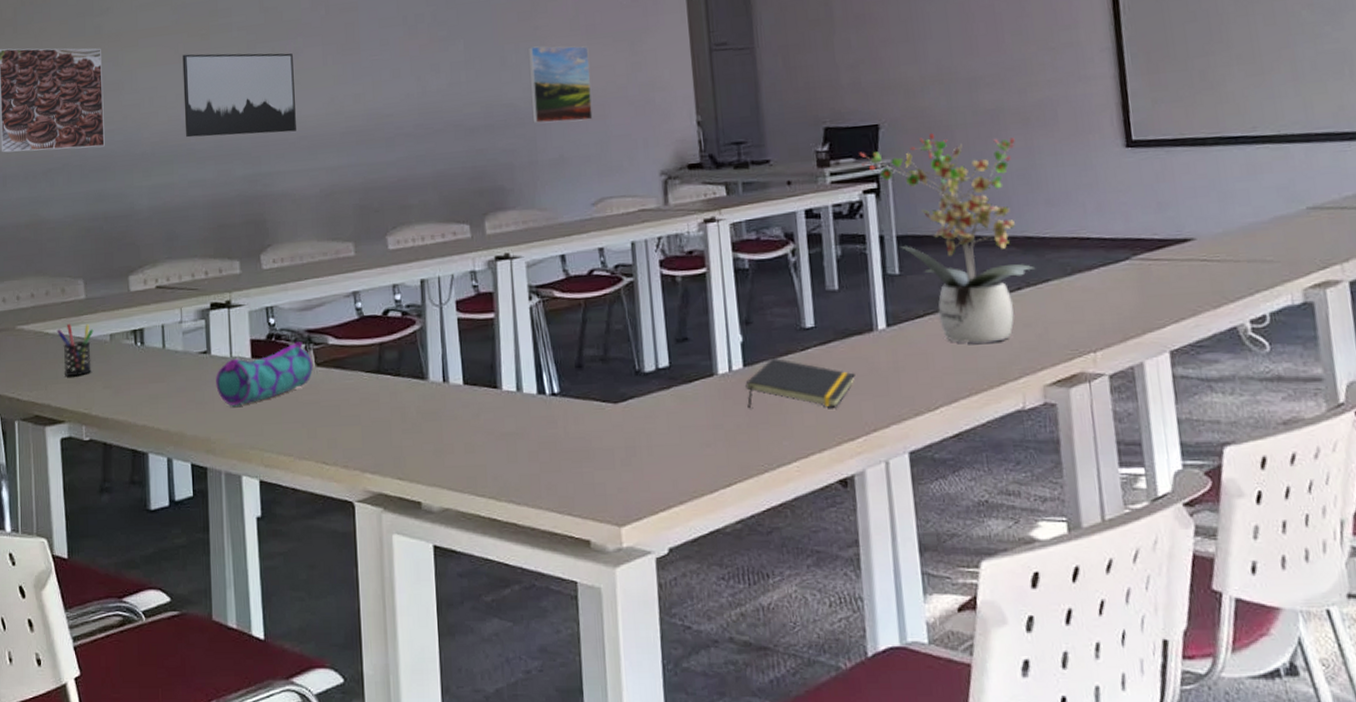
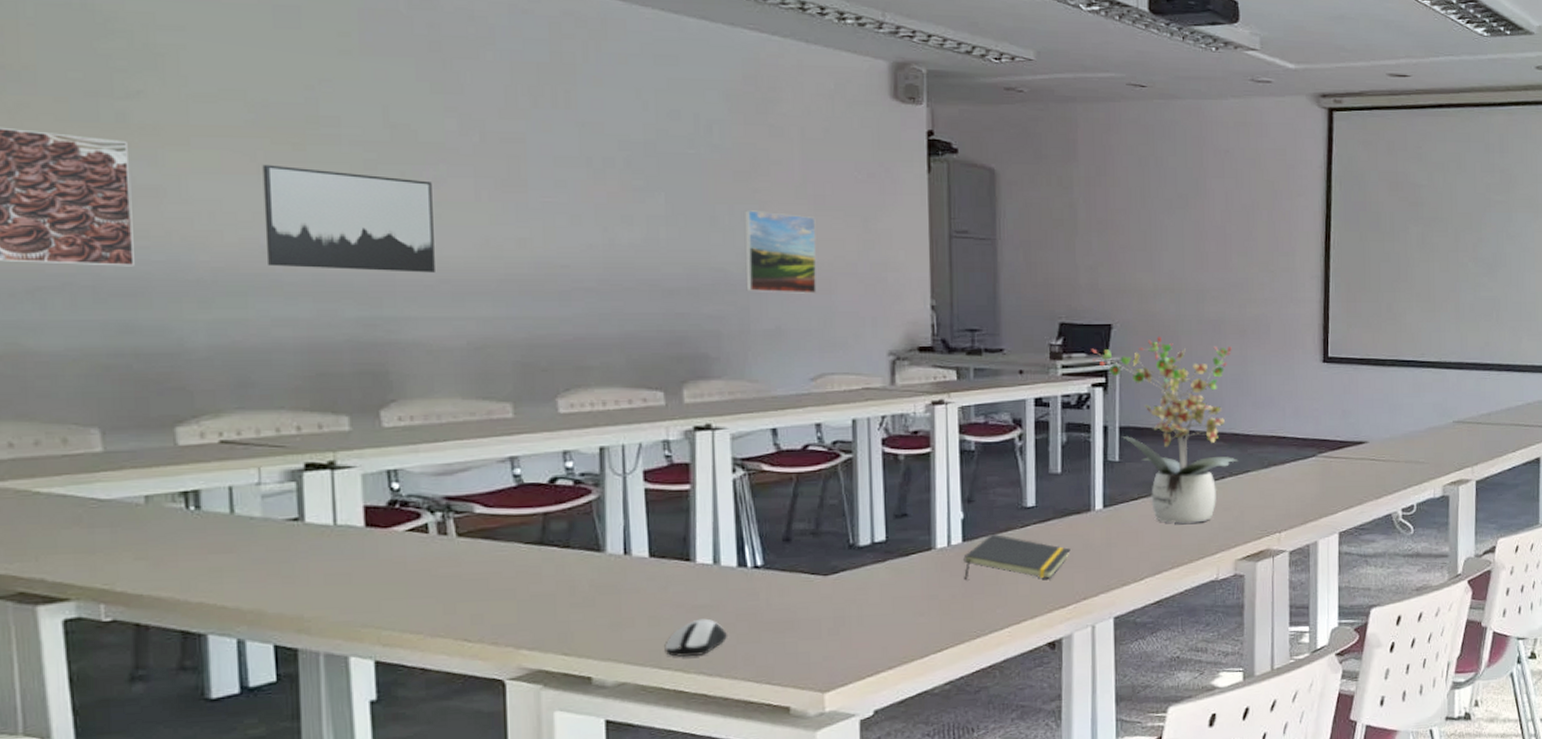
pen holder: present [56,323,94,376] -> none [53,481,118,545]
pencil case: present [216,342,313,407] -> none [312,509,452,581]
computer mouse: none [479,446,533,484] -> present [664,618,728,657]

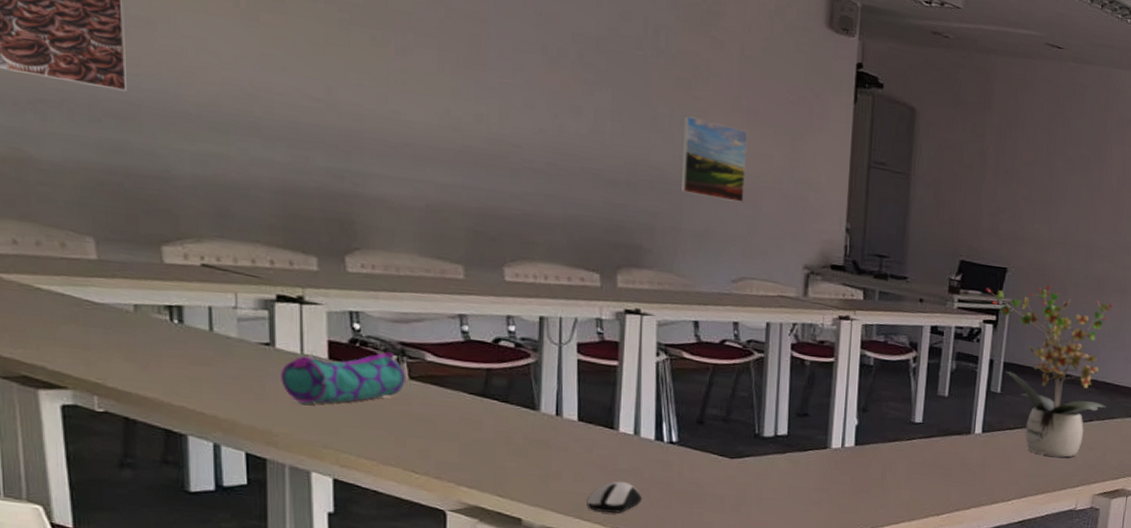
wall art: present [262,164,435,273] -> none [245,10,399,135]
pencil case: none [312,509,452,581] -> present [281,352,405,405]
notepad: present [963,534,1070,579] -> none [853,443,949,489]

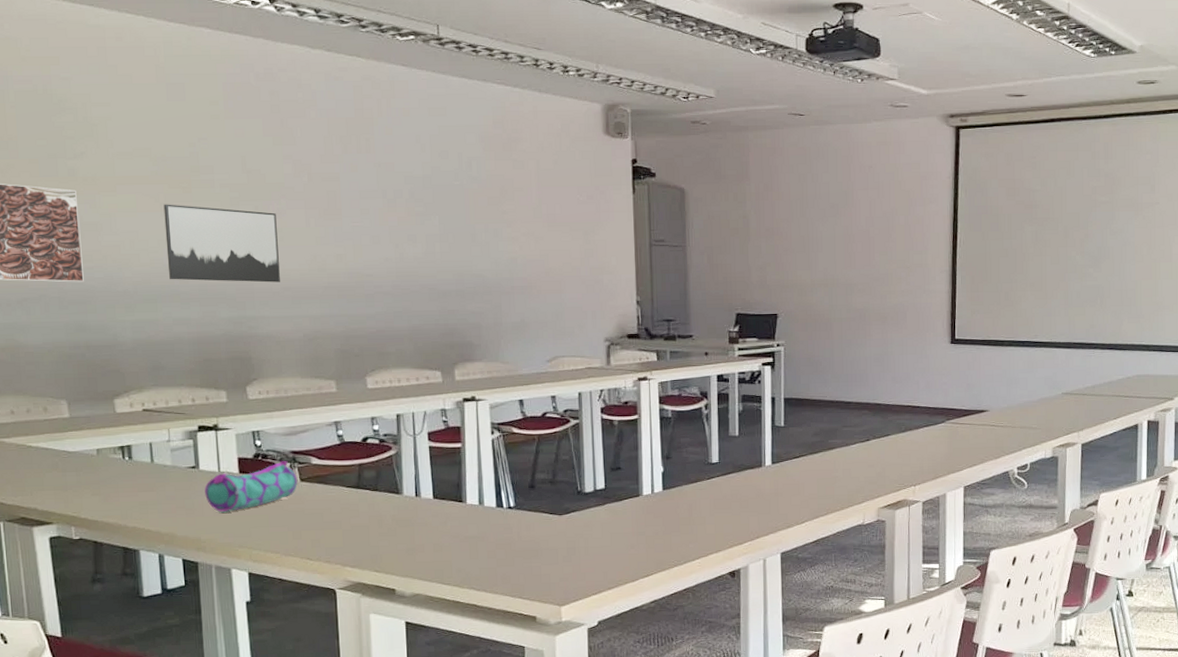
wall art: none [245,10,399,135] -> present [163,204,280,283]
computer mouse: present [586,481,643,513] -> none [445,546,491,575]
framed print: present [680,116,748,203] -> none [497,228,550,293]
potted plant: present [986,285,1113,457] -> none [761,324,881,478]

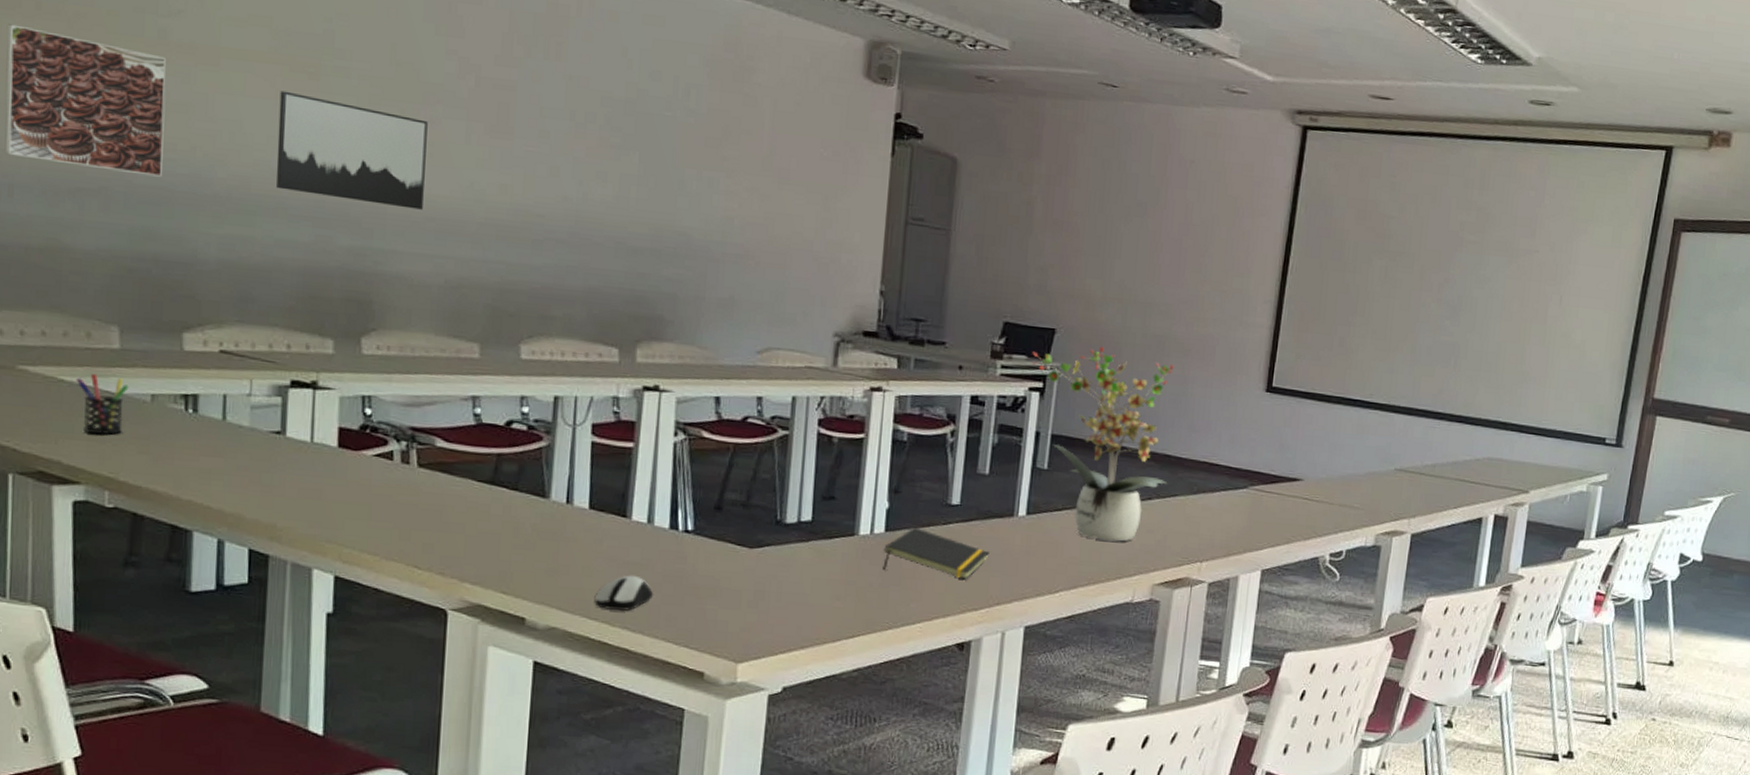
pen holder: none [40,438,80,484] -> present [75,373,129,435]
pencil case: present [205,461,297,513] -> none [289,438,414,496]
computer mouse: none [445,546,491,575] -> present [594,575,654,611]
notepad: none [664,485,746,521] -> present [883,528,989,580]
potted plant: none [761,324,881,478] -> present [1032,347,1174,542]

